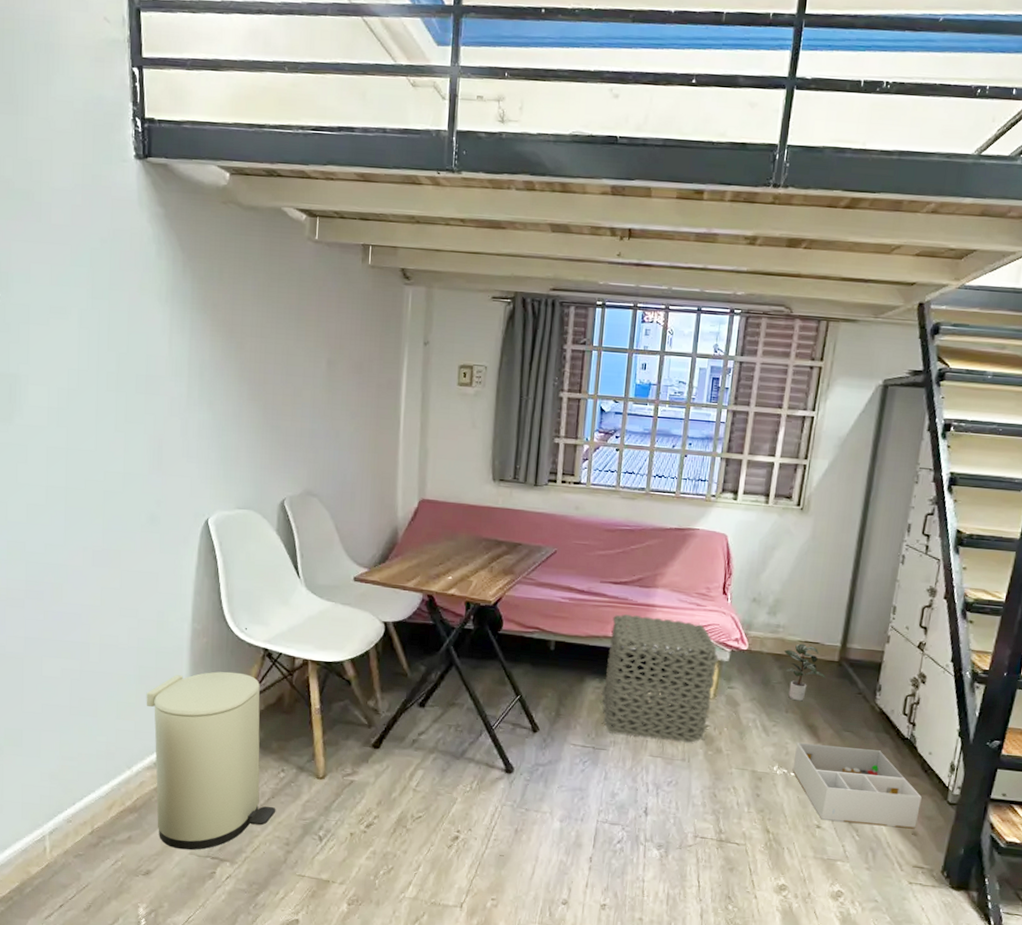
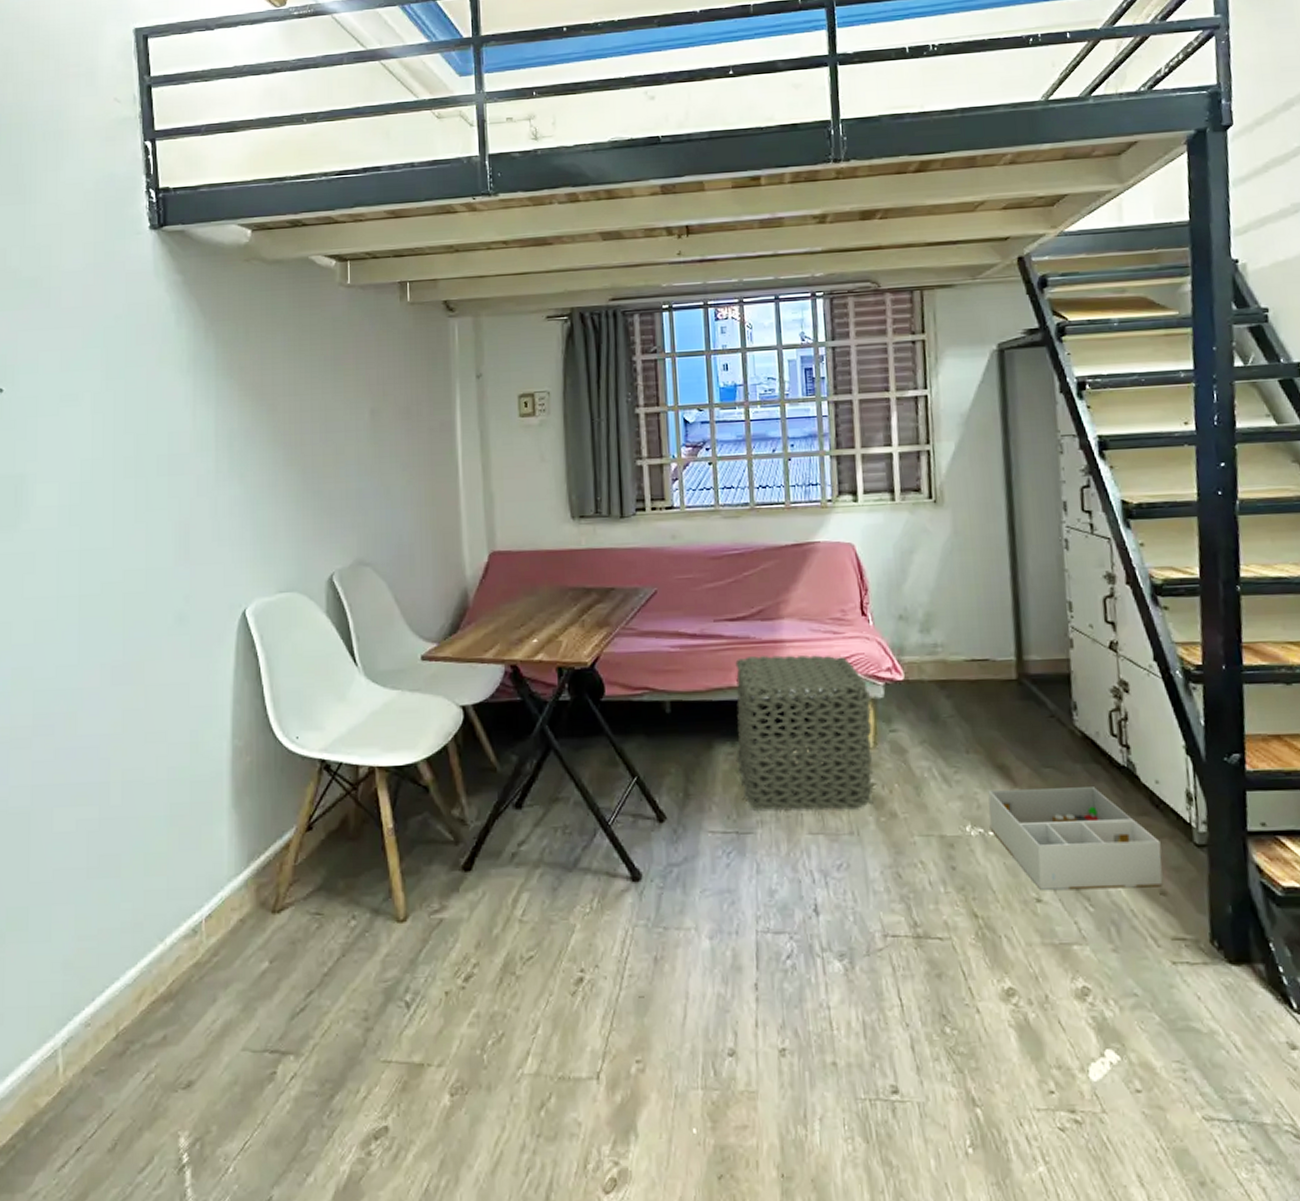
pedal bin: present [146,671,276,850] -> none [180,794,349,1045]
potted plant: present [784,643,827,702] -> none [948,663,1007,737]

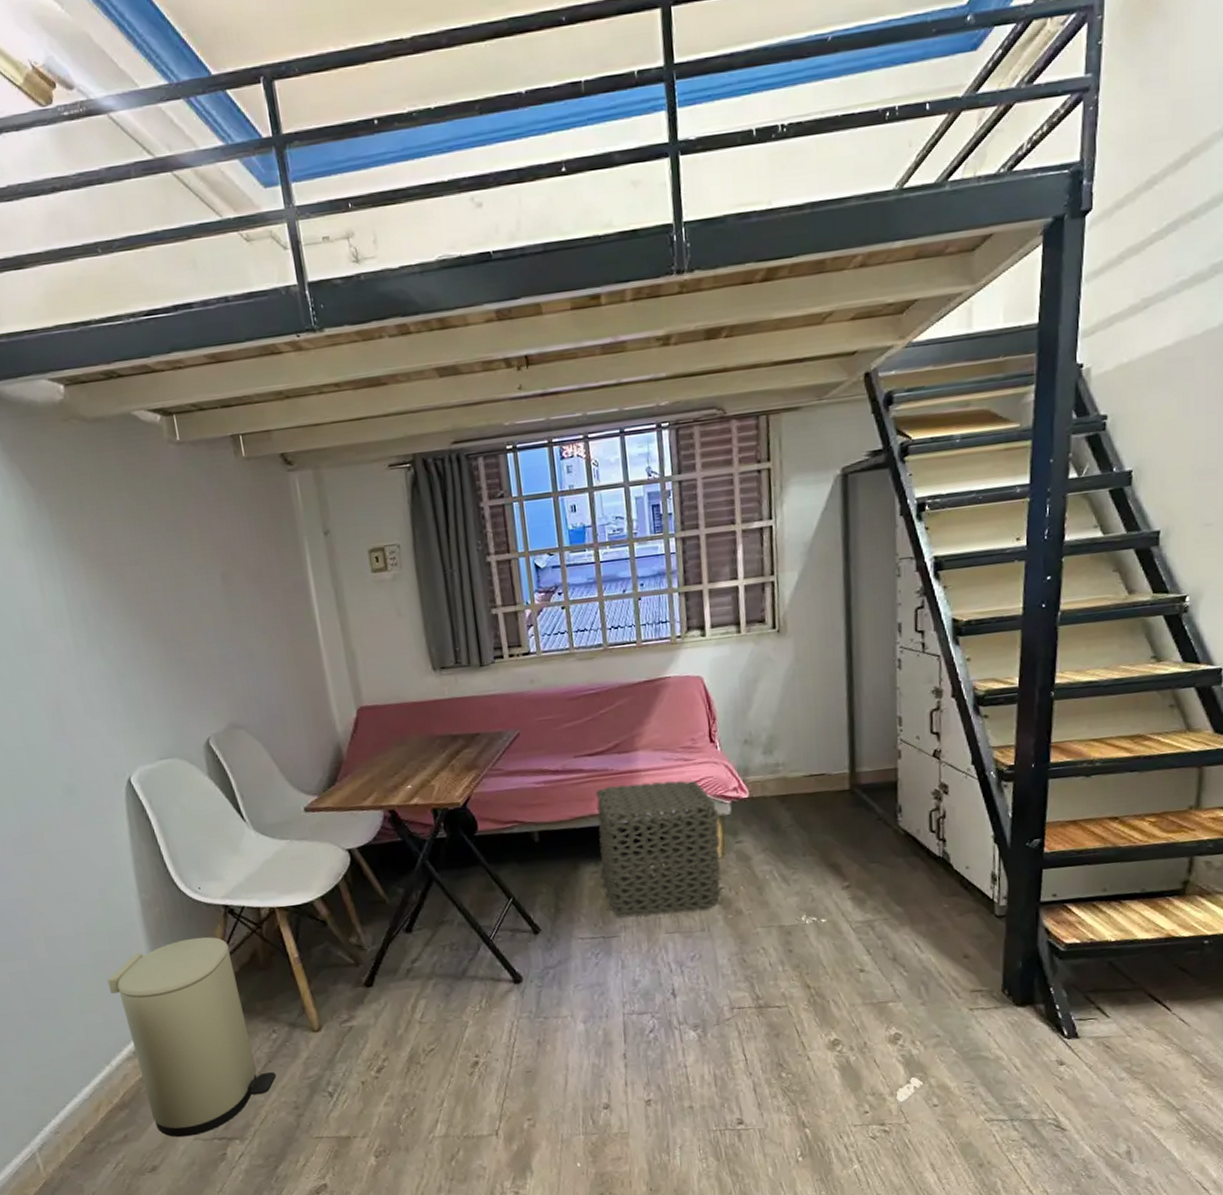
pedal bin: none [180,794,349,1045] -> present [107,936,277,1138]
storage box: present [988,787,1163,890] -> none [821,876,967,962]

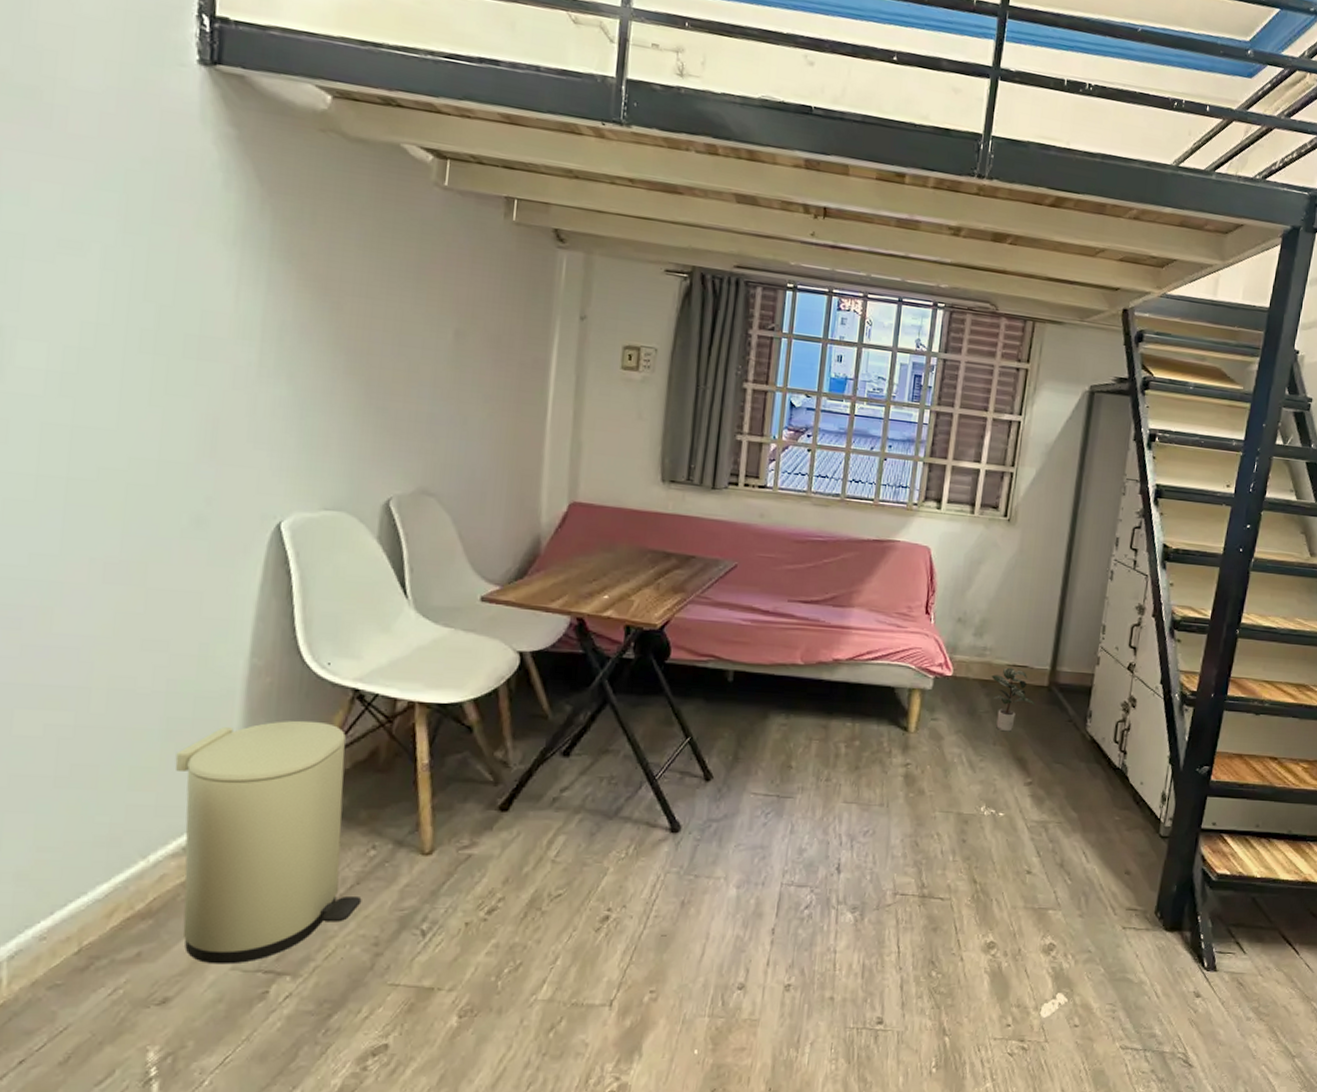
pouf: present [595,781,722,918] -> none [787,638,921,785]
potted plant: none [788,778,840,842] -> present [991,667,1036,732]

